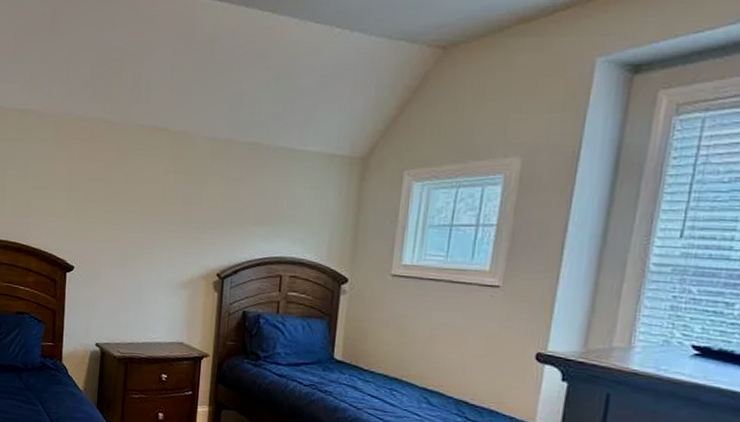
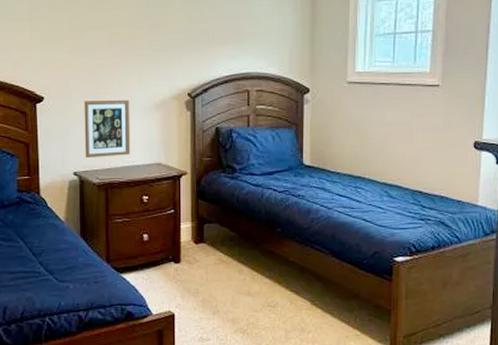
picture frame: none [108,273,158,332] -> present [84,99,131,158]

